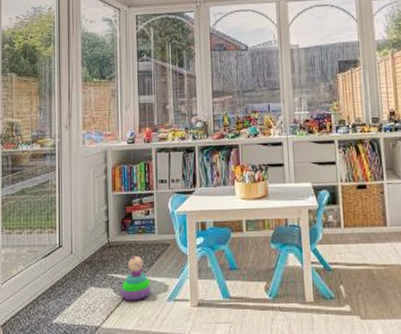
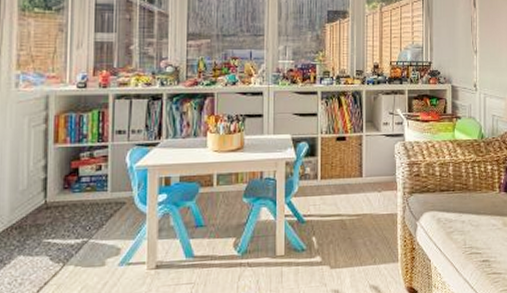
stacking toy: present [120,256,150,301] -> none [58,218,98,269]

